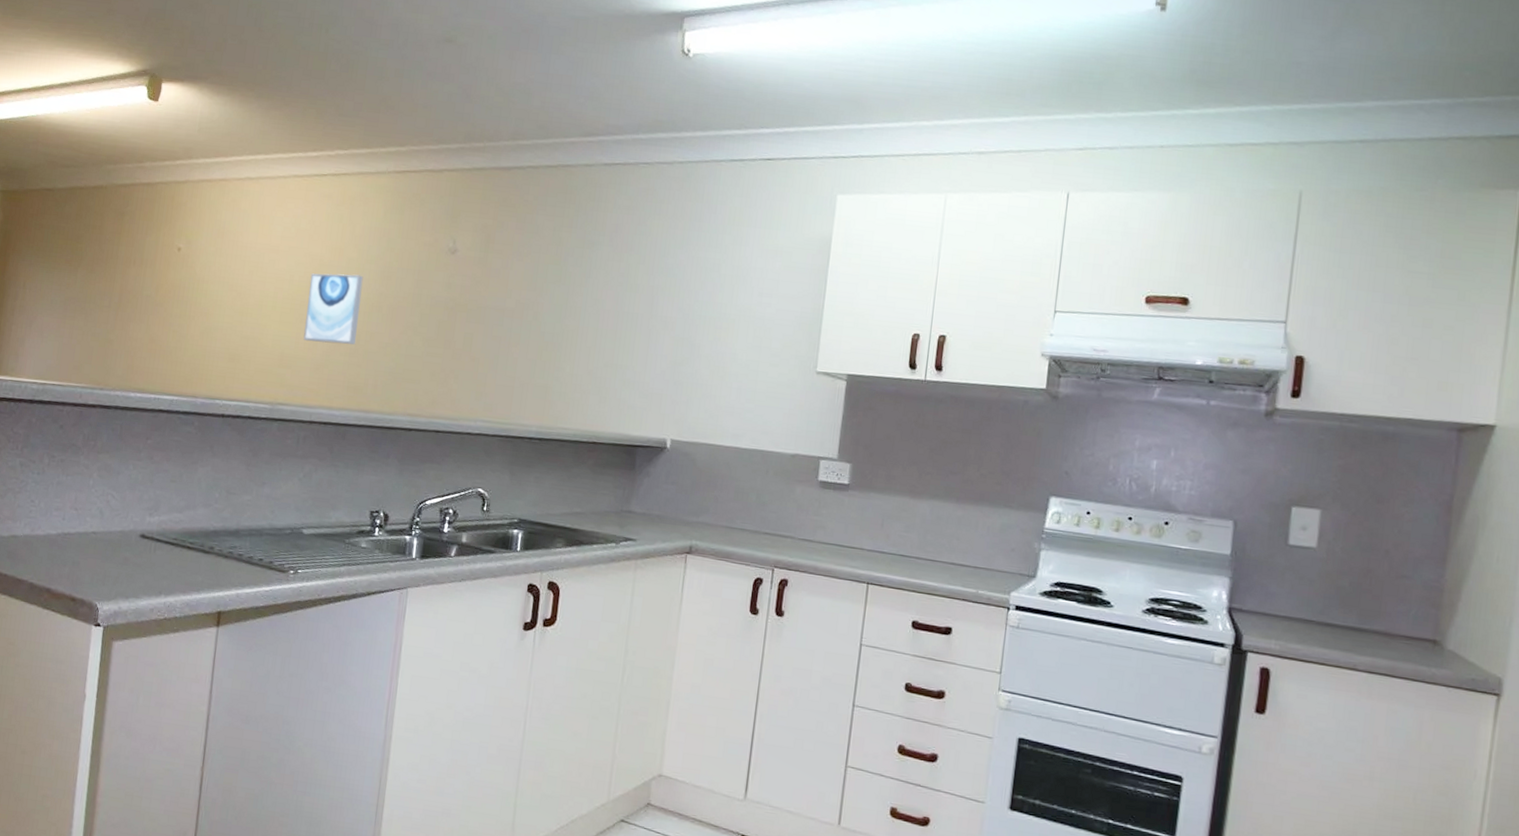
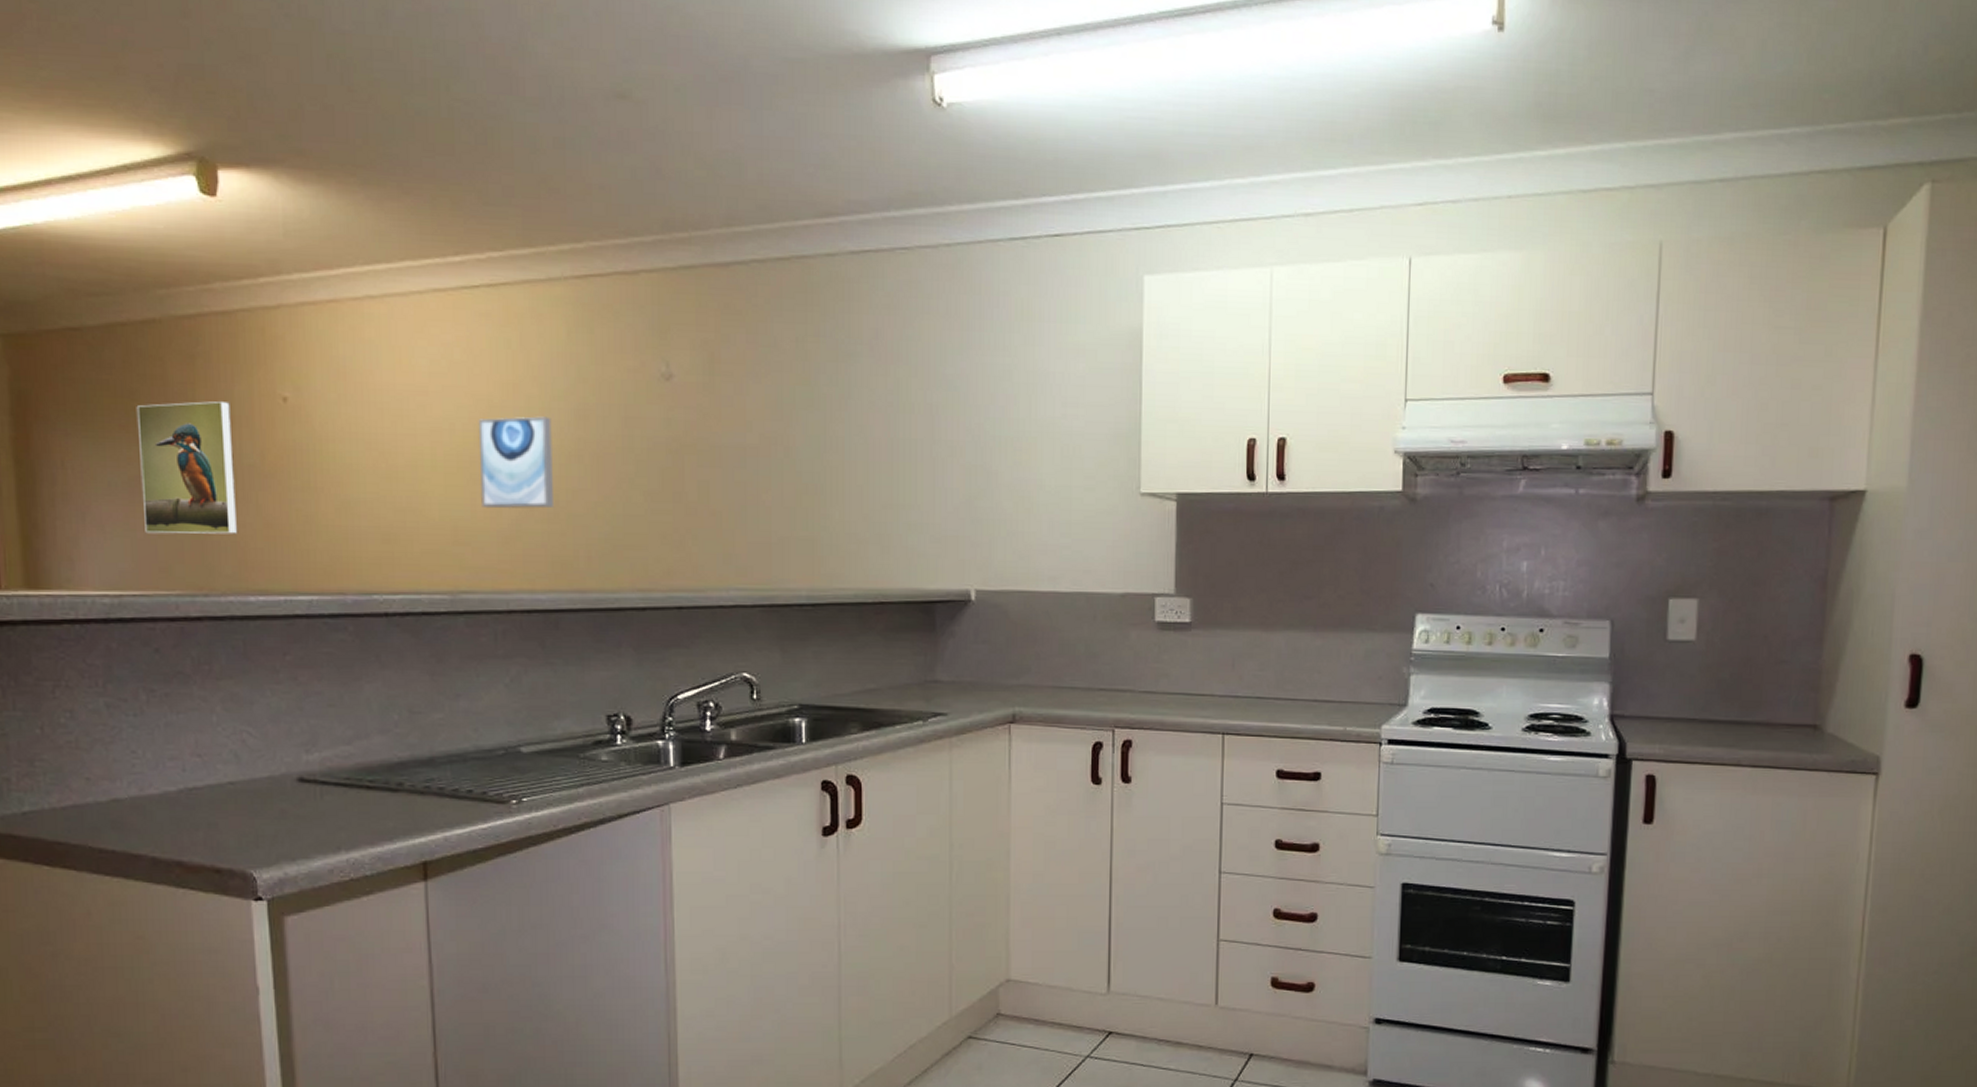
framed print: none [69,246,142,346] -> present [136,400,238,535]

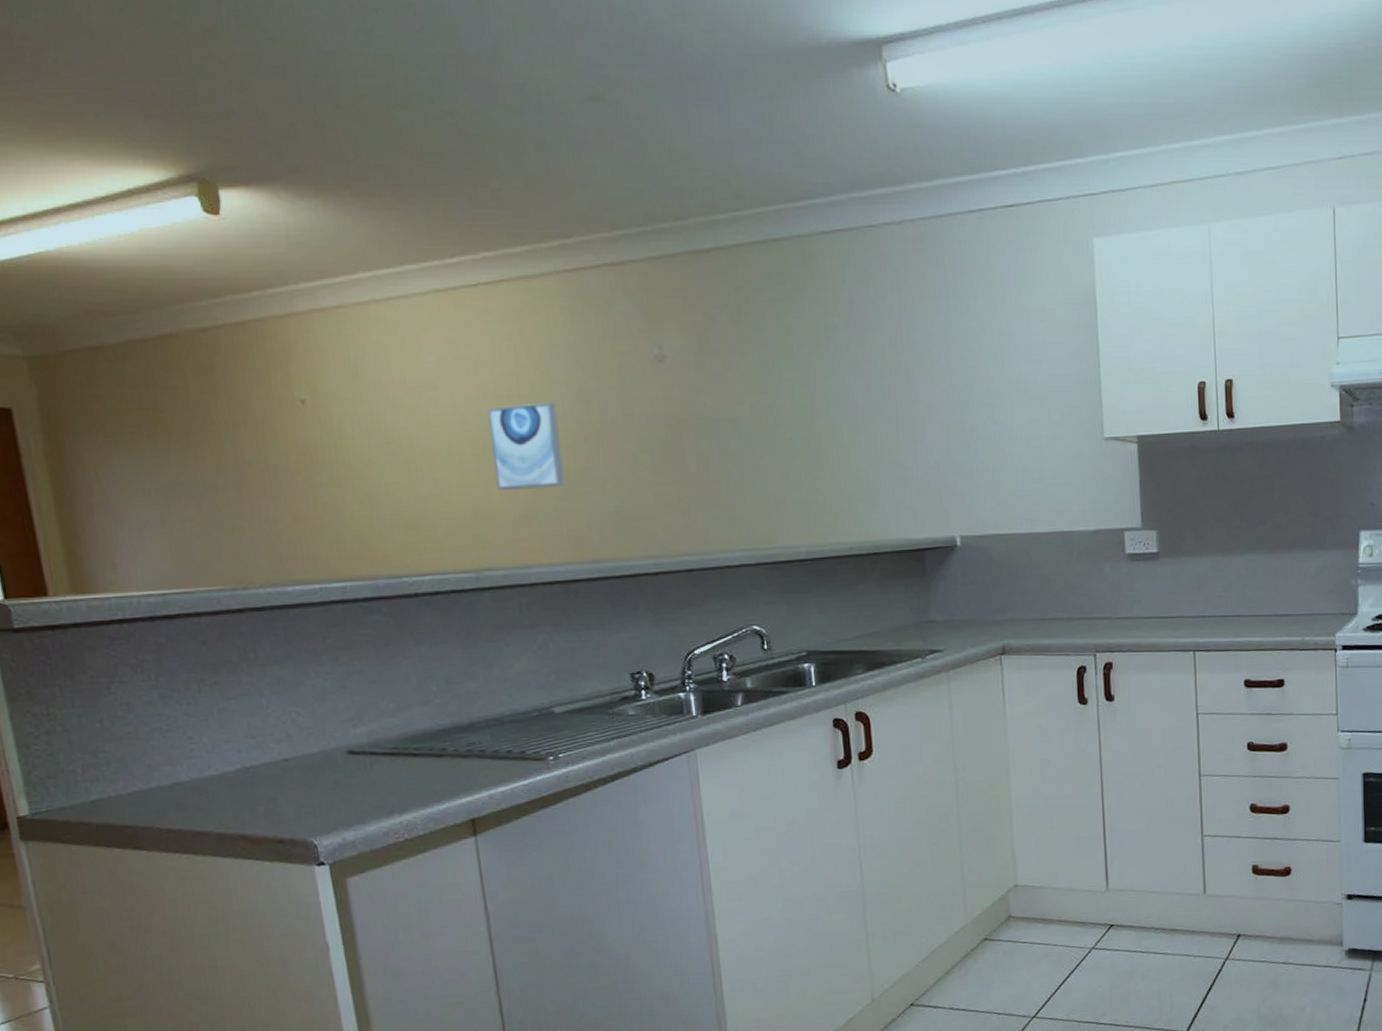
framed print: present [136,400,238,535] -> none [162,406,270,535]

